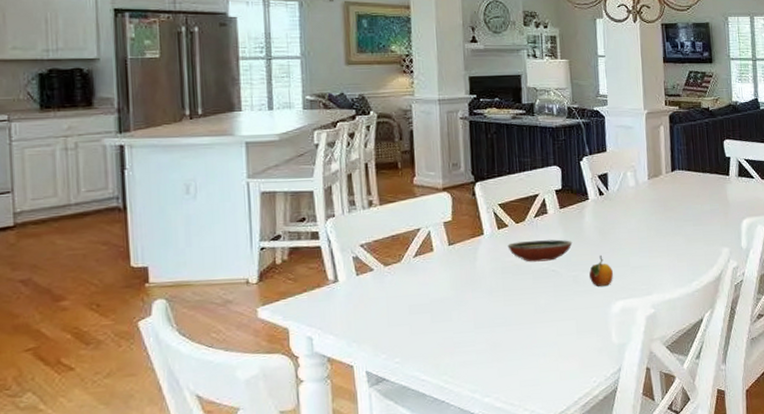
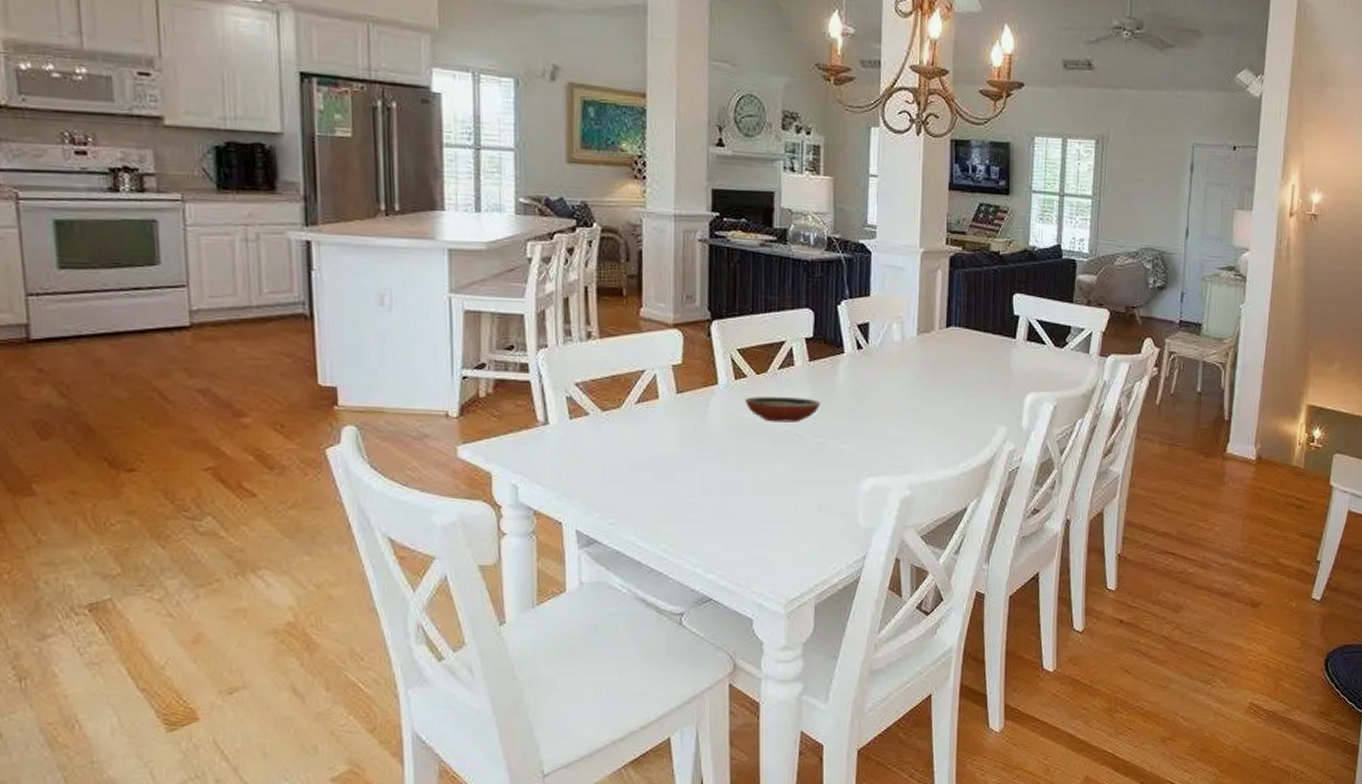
fruit: present [588,254,613,286] -> none [837,420,866,458]

